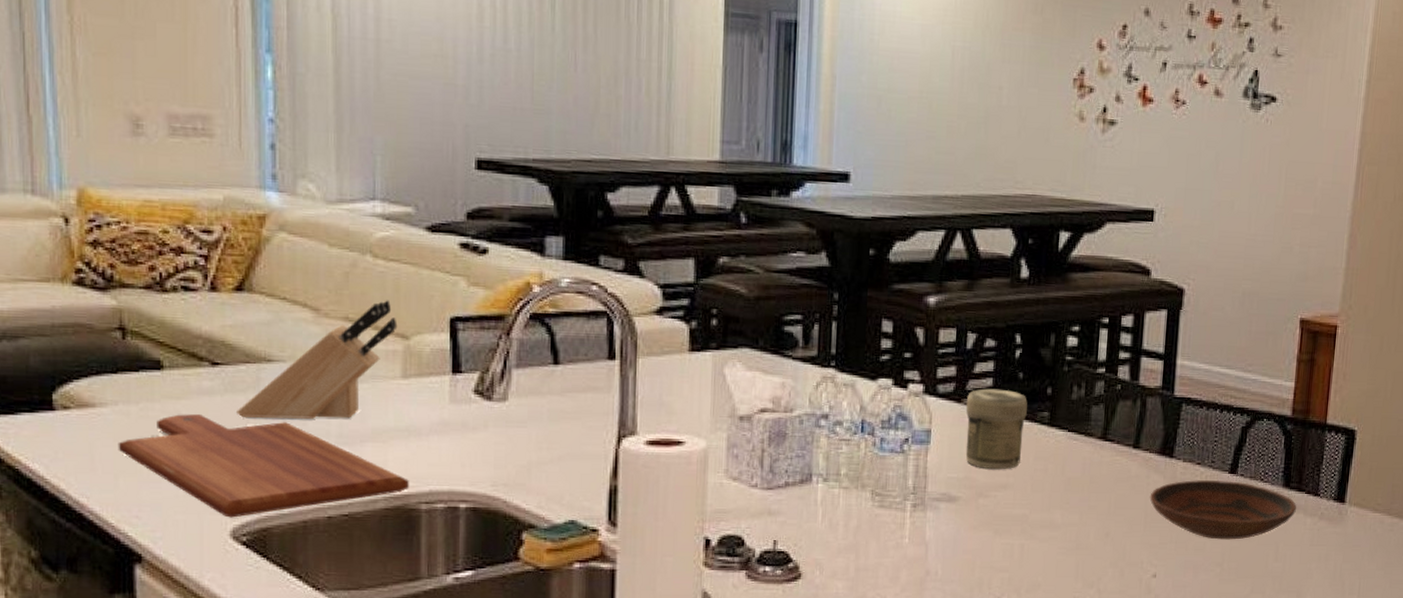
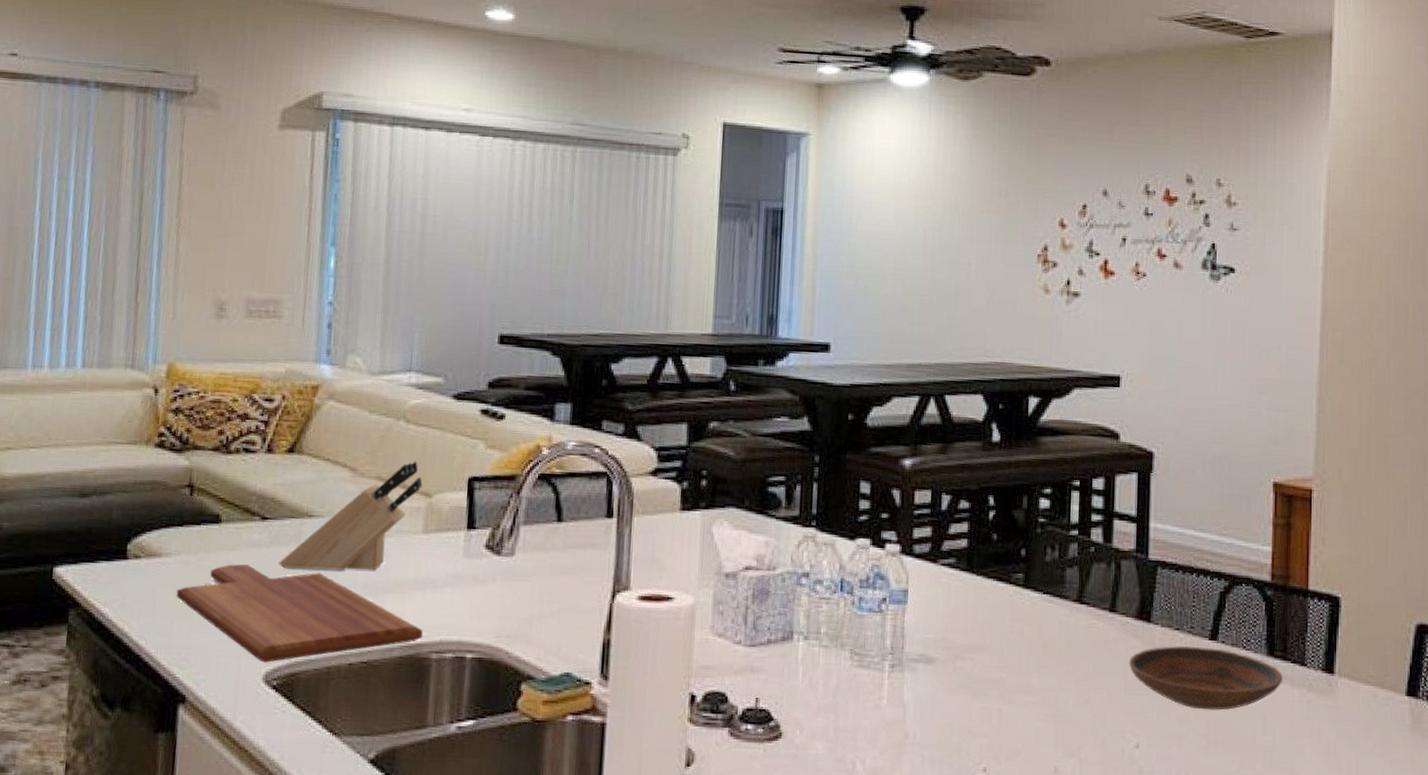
jar: present [965,388,1027,470] -> none [941,549,1002,632]

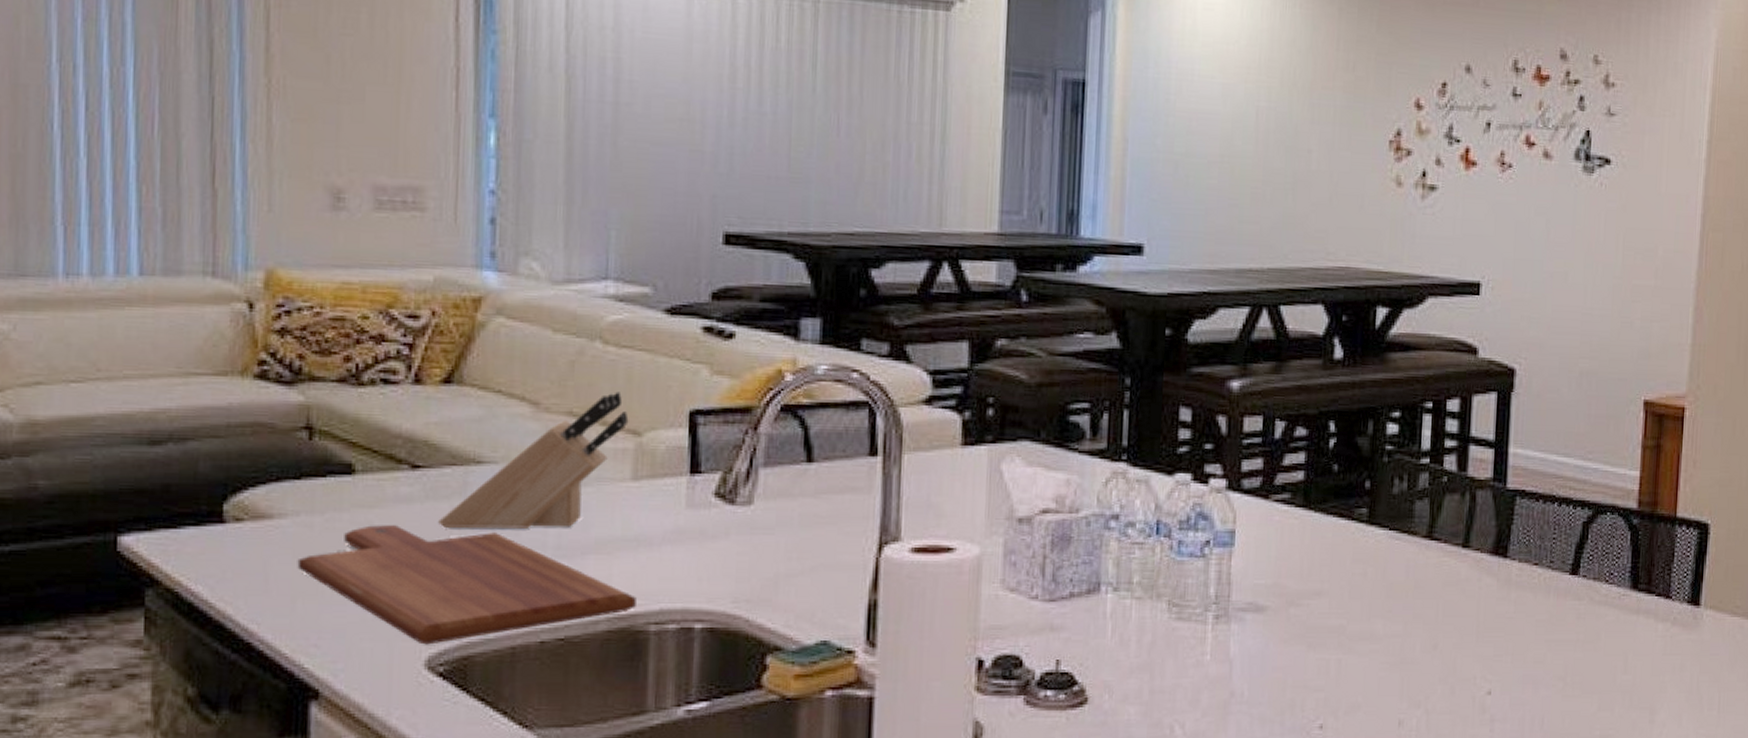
bowl: present [1128,646,1282,710] -> none [1482,582,1646,650]

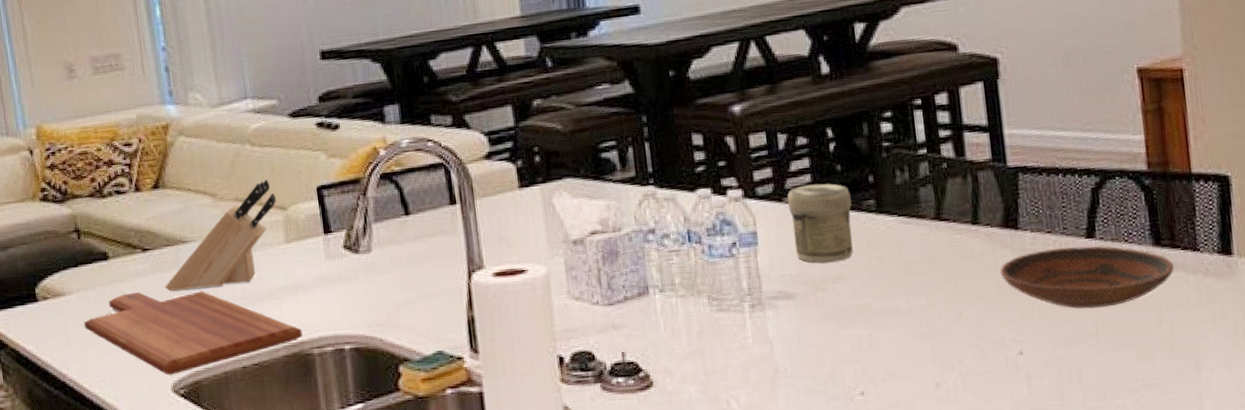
jar: none [1274,483,1343,575] -> present [787,183,853,263]
bowl: none [1482,582,1646,650] -> present [1000,246,1174,309]

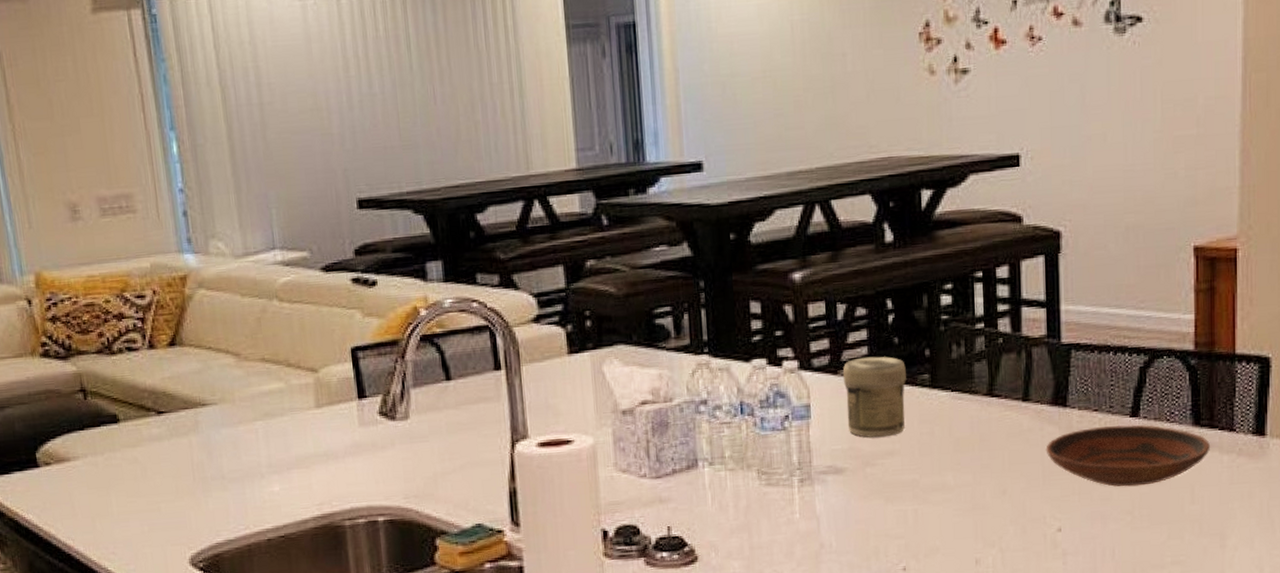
cutting board: present [83,291,302,375] -> none [91,458,333,547]
knife block: present [165,179,277,291] -> none [182,338,307,457]

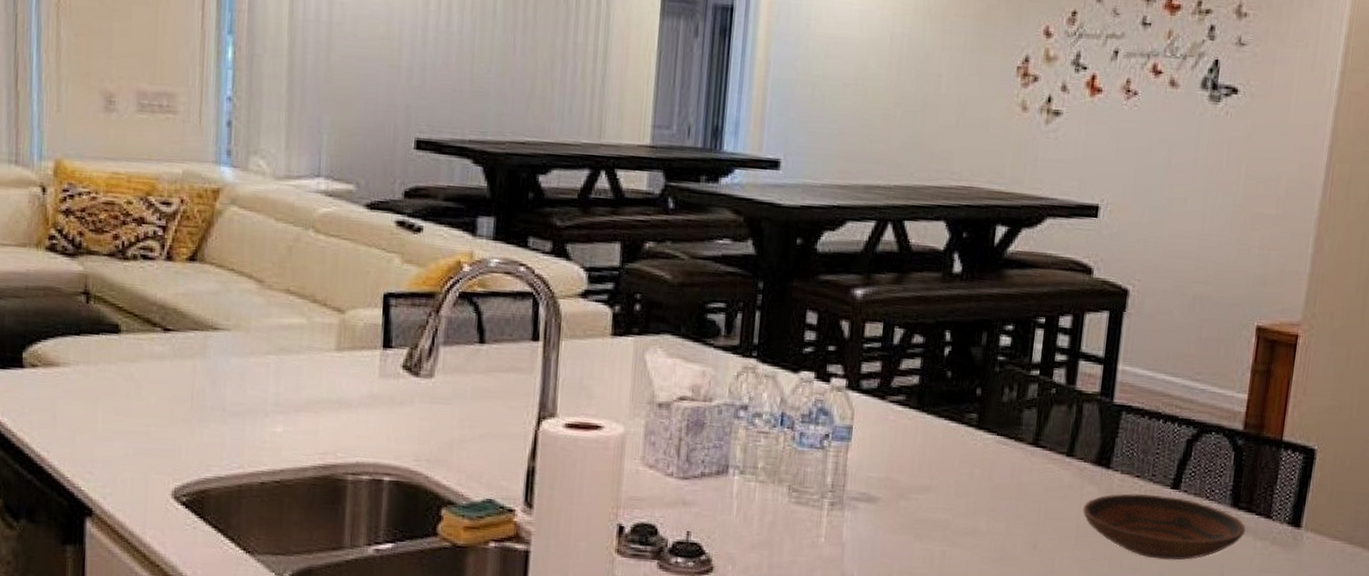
jar: present [842,356,906,438] -> none [887,386,955,472]

